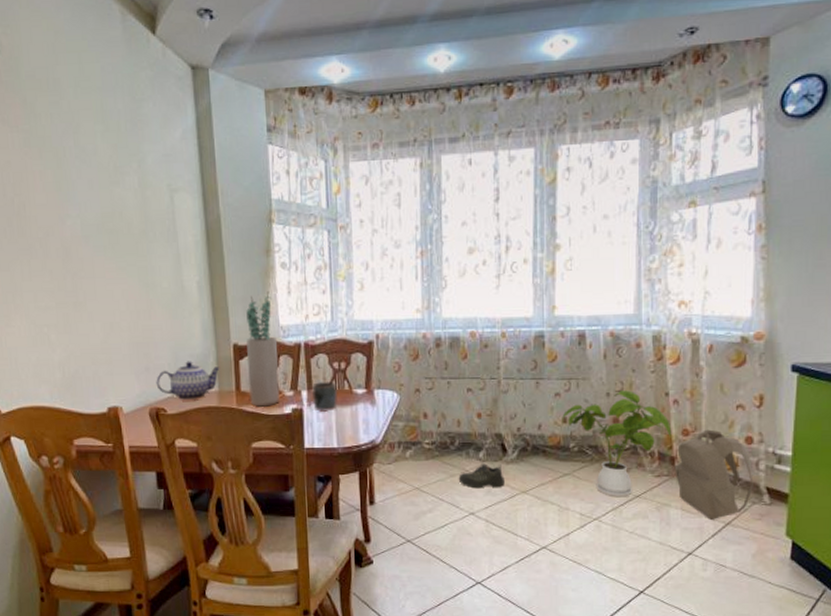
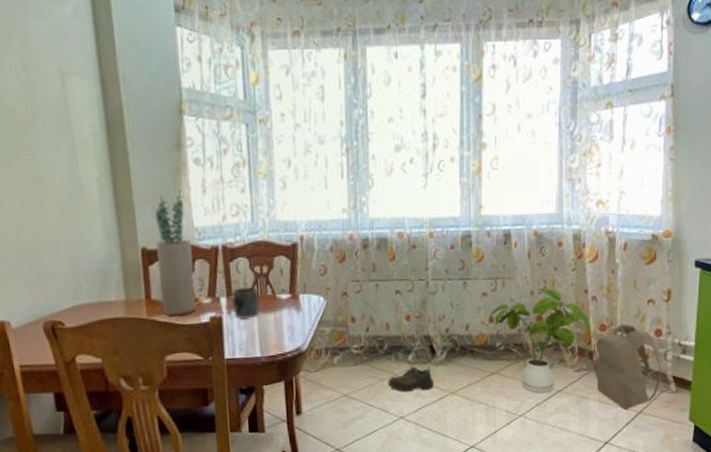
teapot: present [156,361,220,400] -> none [50,268,127,312]

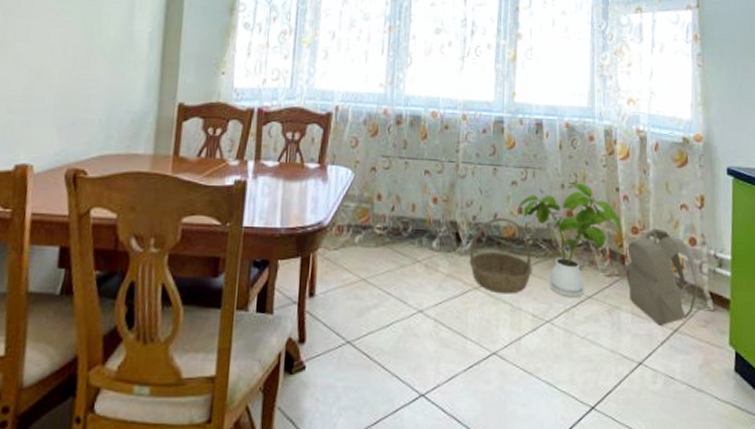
vase: present [155,190,196,317] -> none [188,50,229,176]
mug: present [232,287,260,320] -> none [258,152,289,186]
shoe: present [387,358,434,392] -> none [408,245,457,282]
basket: none [444,328,505,396] -> present [469,218,533,294]

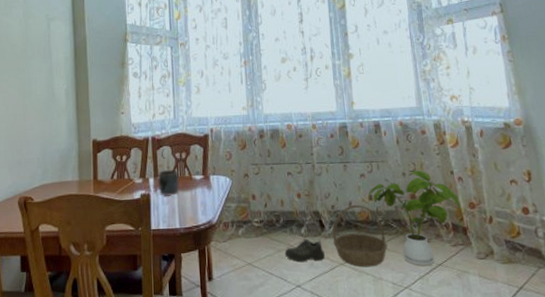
mug: none [258,152,289,186] -> present [158,170,180,196]
shoe: none [408,245,457,282] -> present [284,231,325,262]
backpack: present [625,228,698,325] -> none [467,202,537,285]

